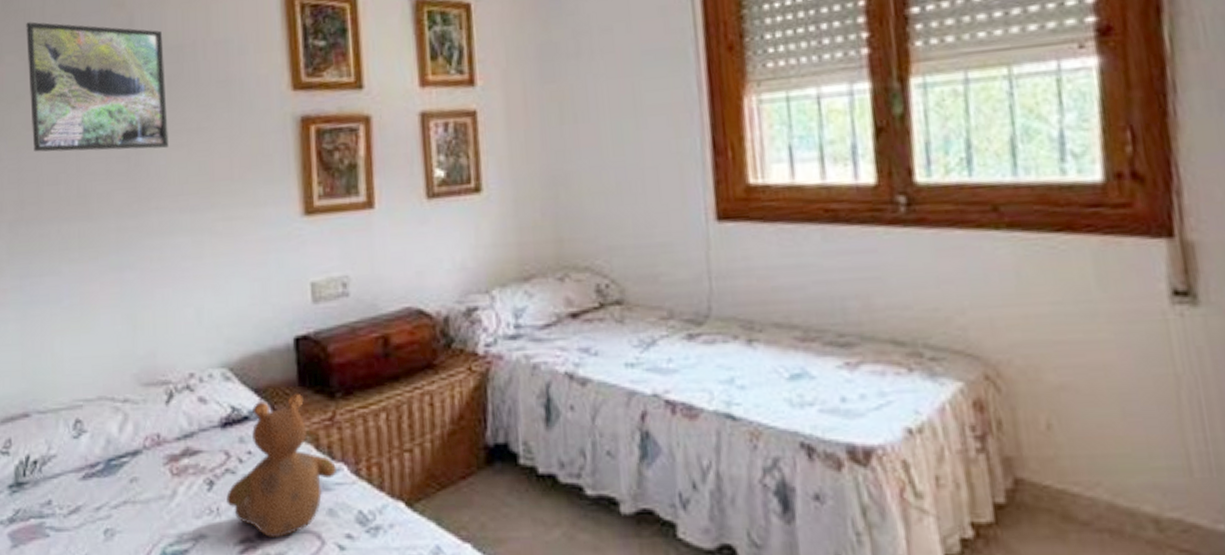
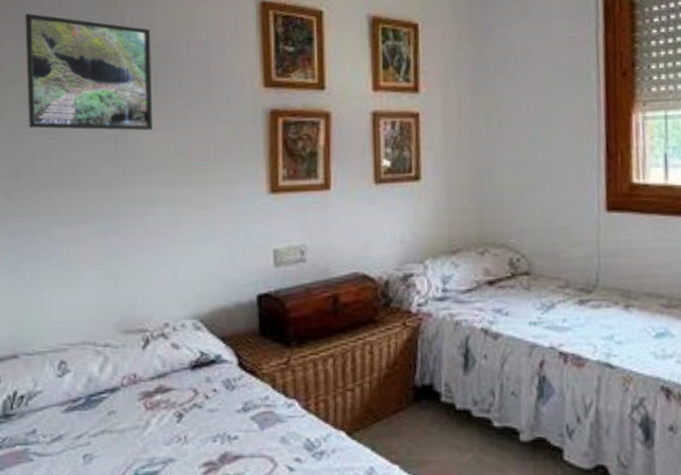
teddy bear: present [225,393,336,537] -> none [192,341,289,461]

